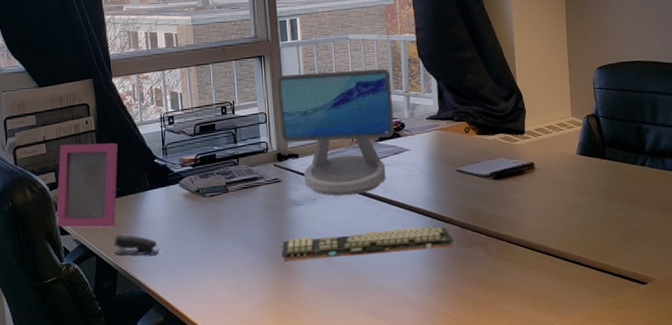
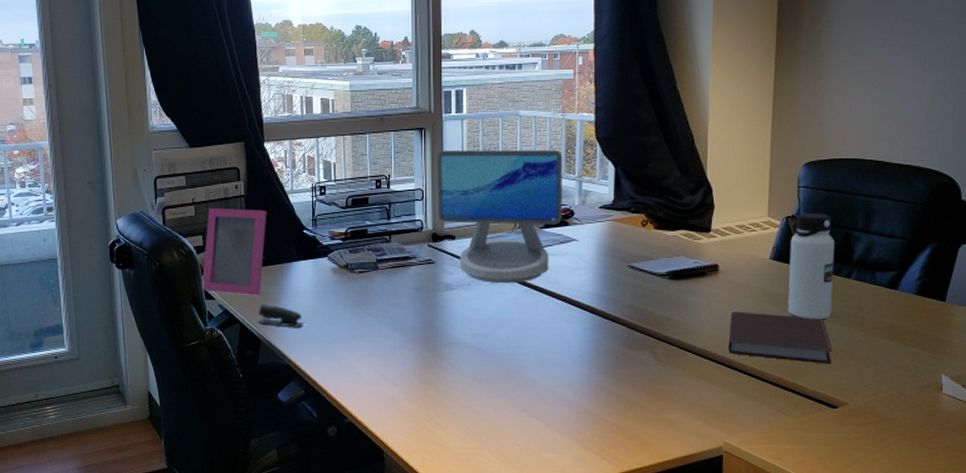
keyboard: present [281,226,454,262] -> none [430,322,619,348]
notebook: none [548,203,638,245] -> present [728,311,833,364]
water bottle: none [592,110,633,206] -> present [788,212,835,320]

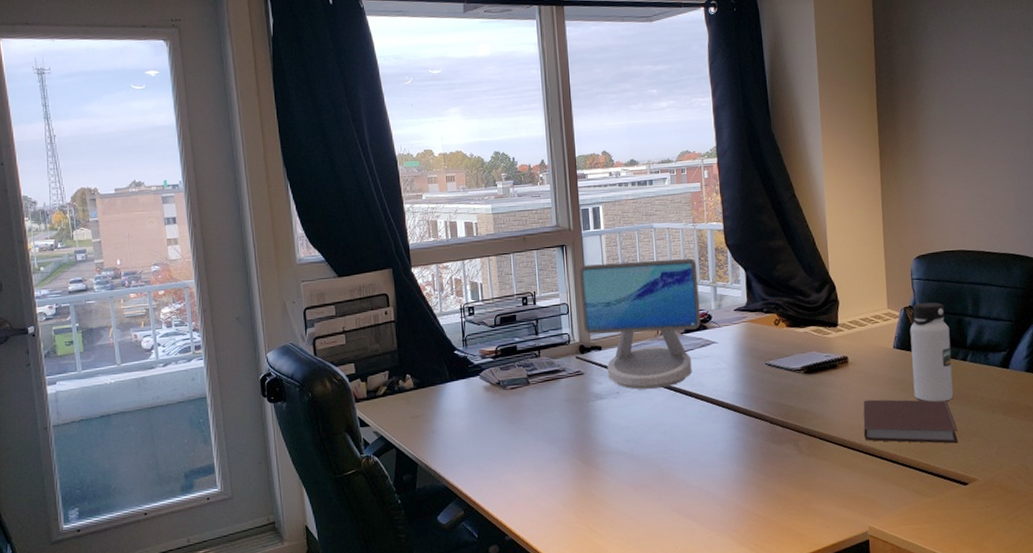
picture frame: present [201,208,267,295] -> none [355,333,418,420]
stapler: present [258,304,304,327] -> none [413,427,460,448]

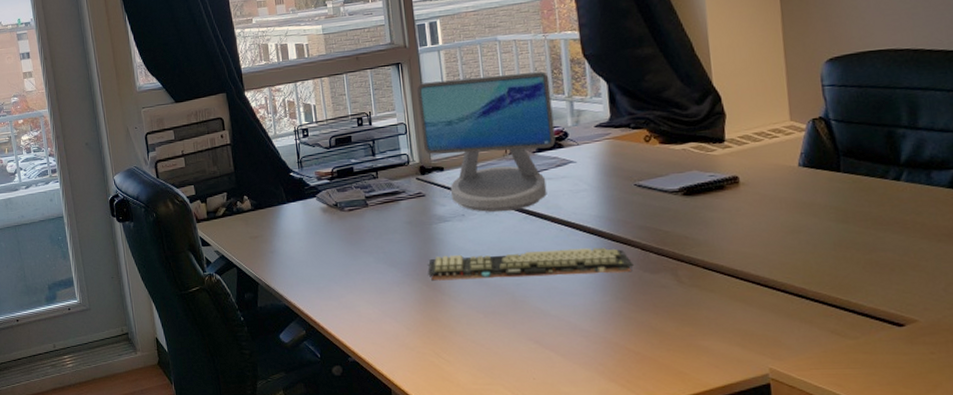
keyboard: none [583,421,763,457] -> present [427,247,634,281]
notebook: present [863,399,958,444] -> none [759,225,890,278]
water bottle: present [909,302,953,402] -> none [820,111,882,229]

